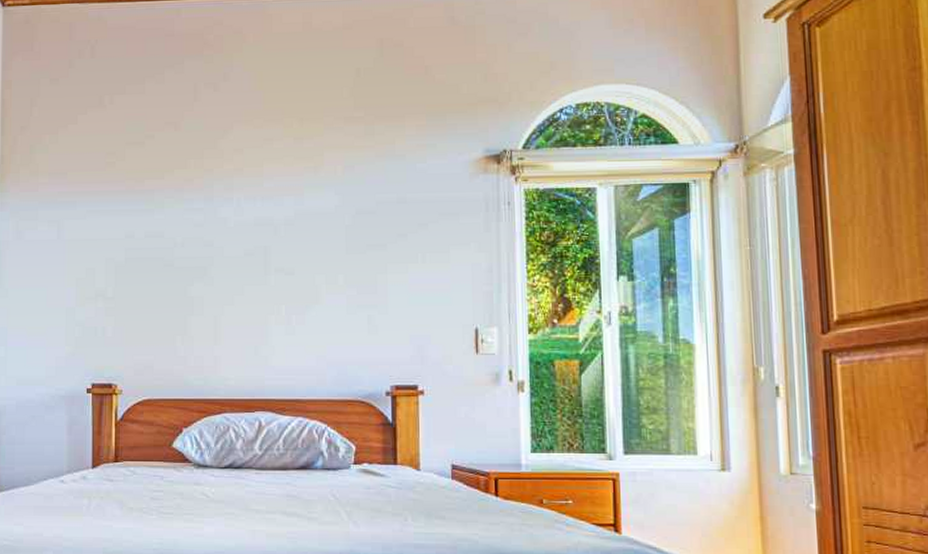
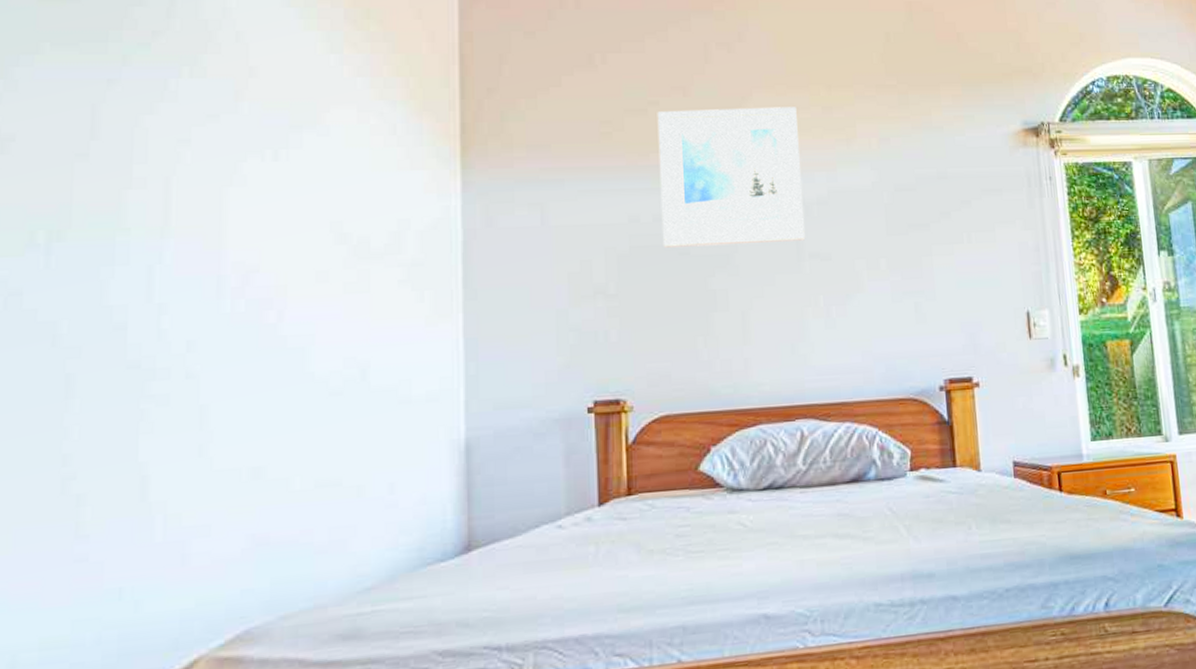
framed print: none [152,138,273,260] -> present [657,107,806,248]

